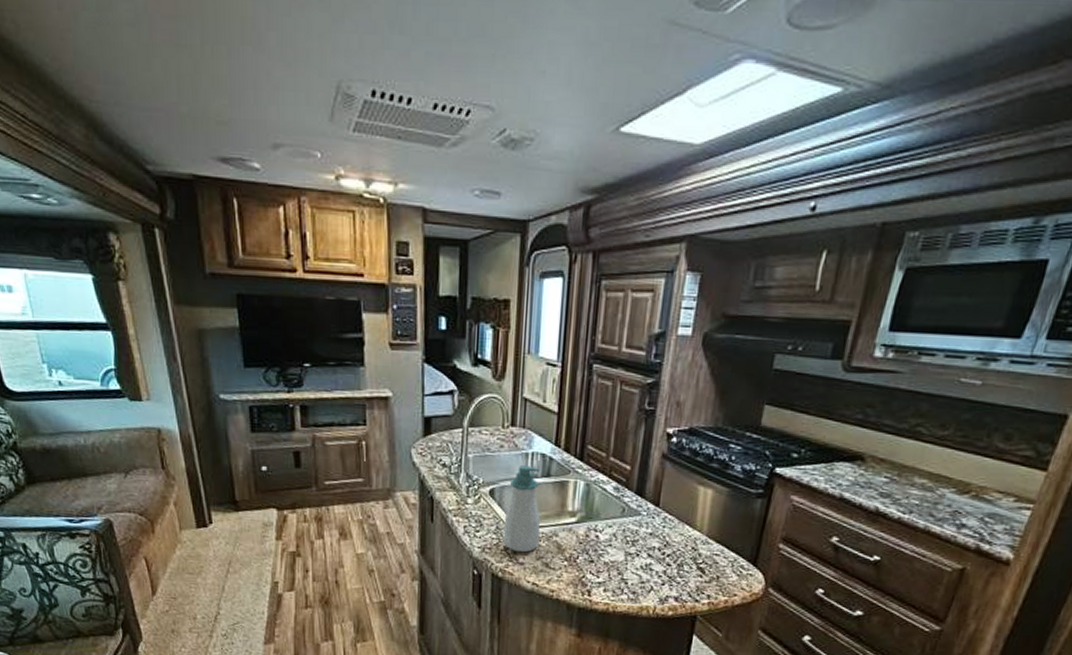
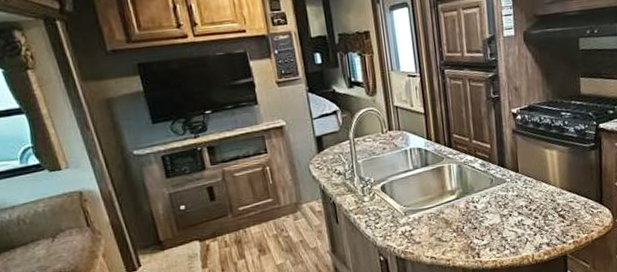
soap bottle: present [503,464,541,553] -> none [397,159,430,234]

